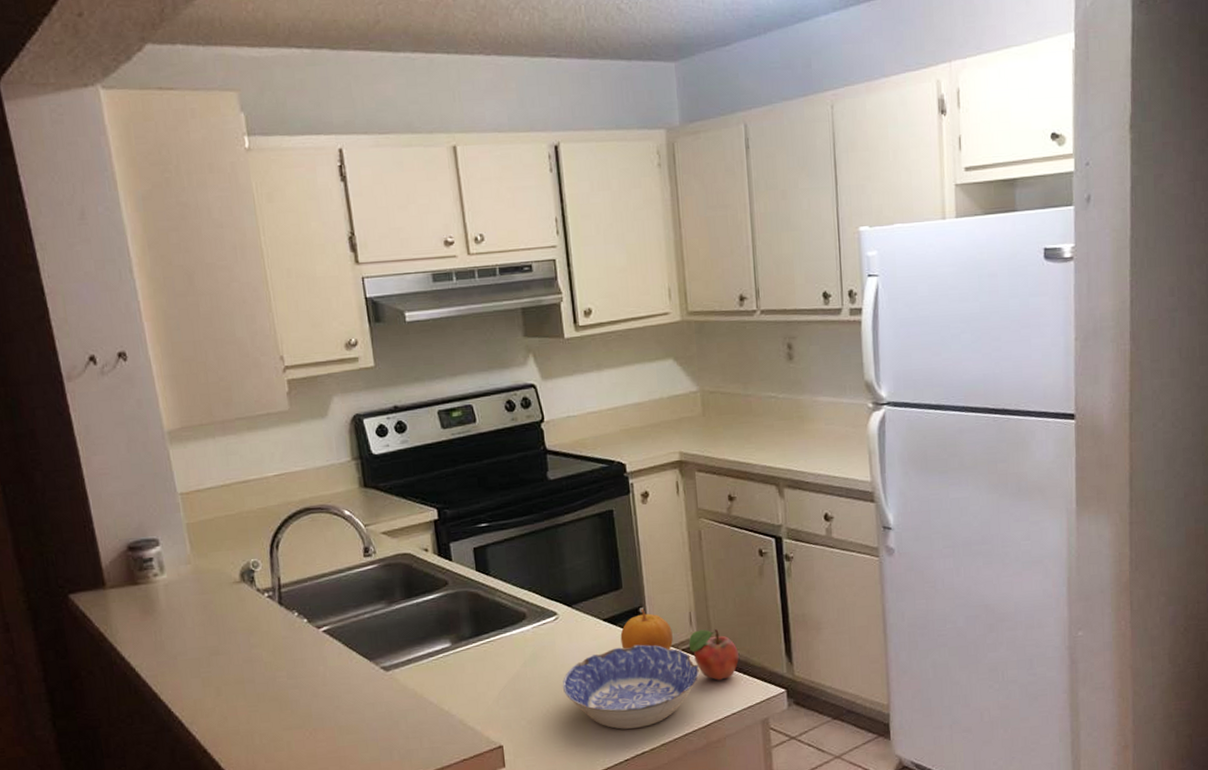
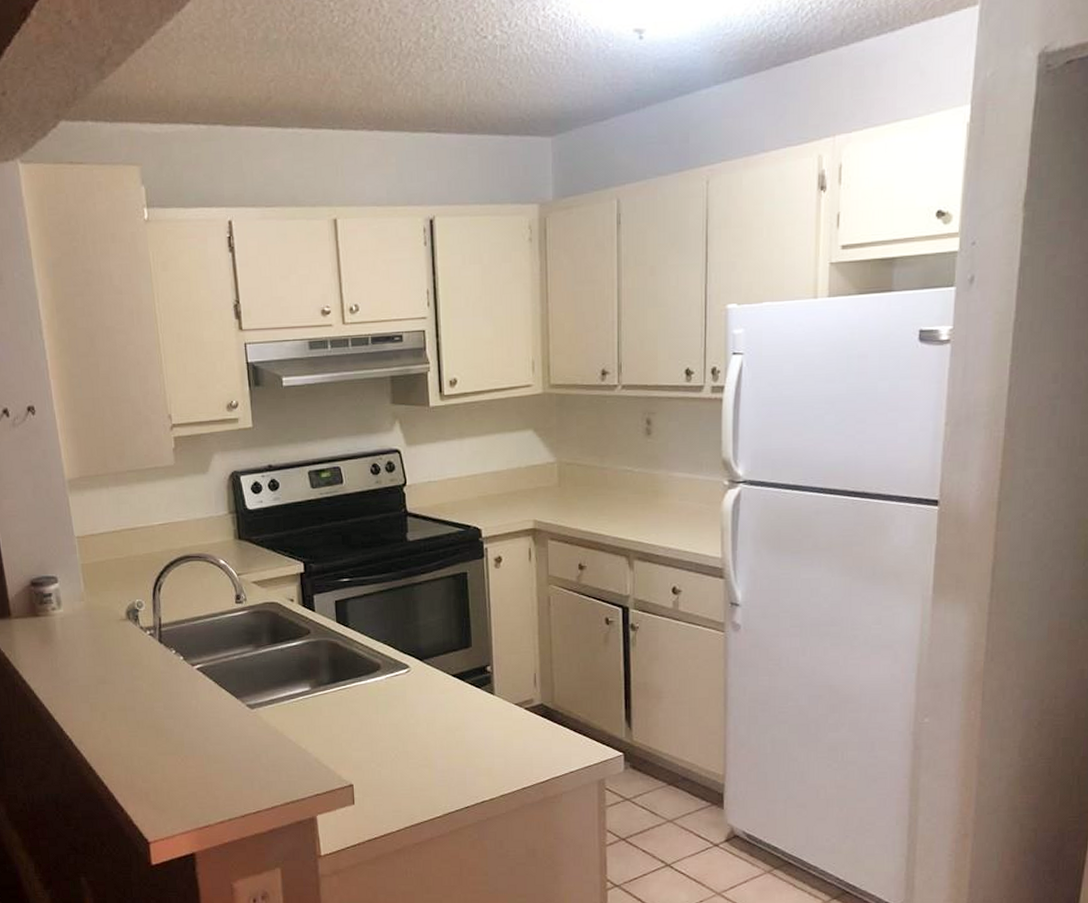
bowl: present [562,644,700,730] -> none [410,700,541,778]
fruit: present [620,609,673,650] -> none [467,667,517,708]
fruit: present [688,628,739,680] -> none [532,690,579,740]

